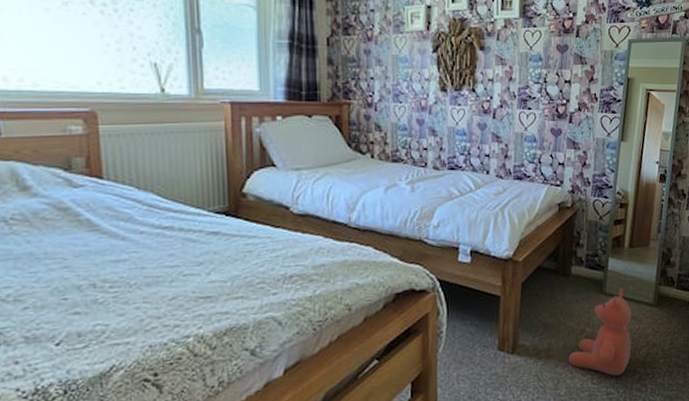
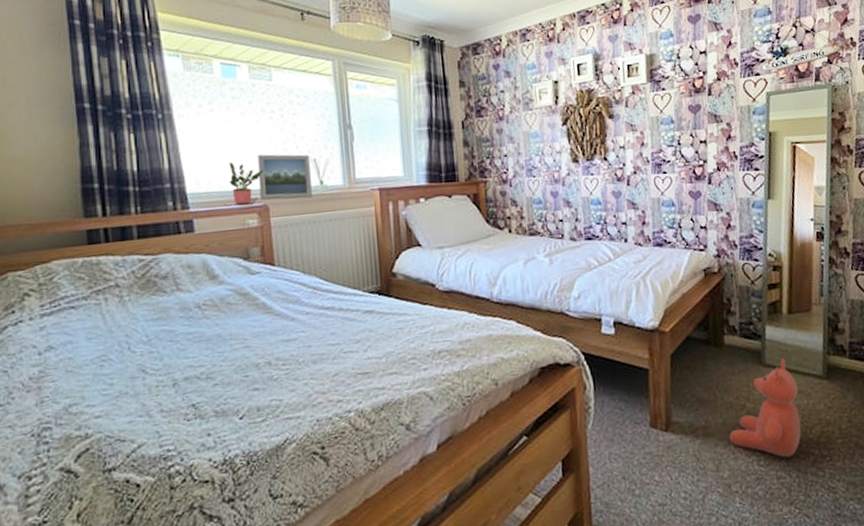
potted plant: none [47,58,91,108] -> present [229,162,263,205]
picture frame: none [84,53,153,107] -> present [258,154,313,200]

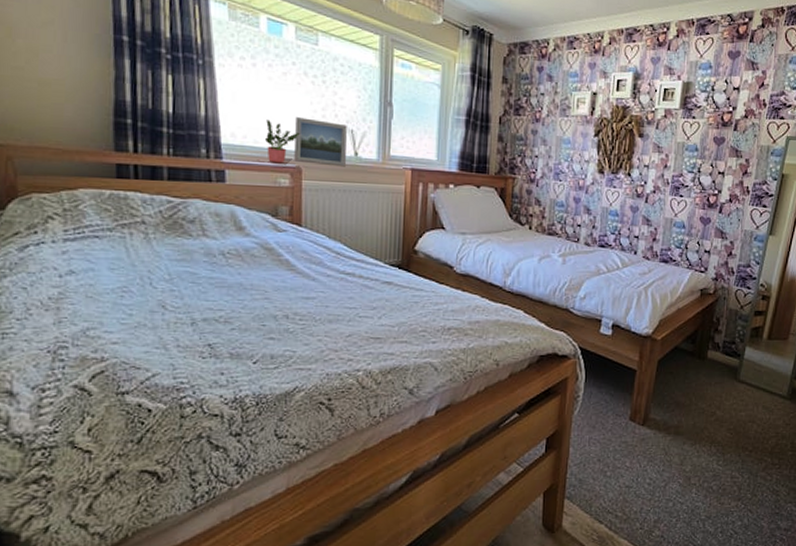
teddy bear: present [729,358,802,458] -> none [697,377,764,461]

